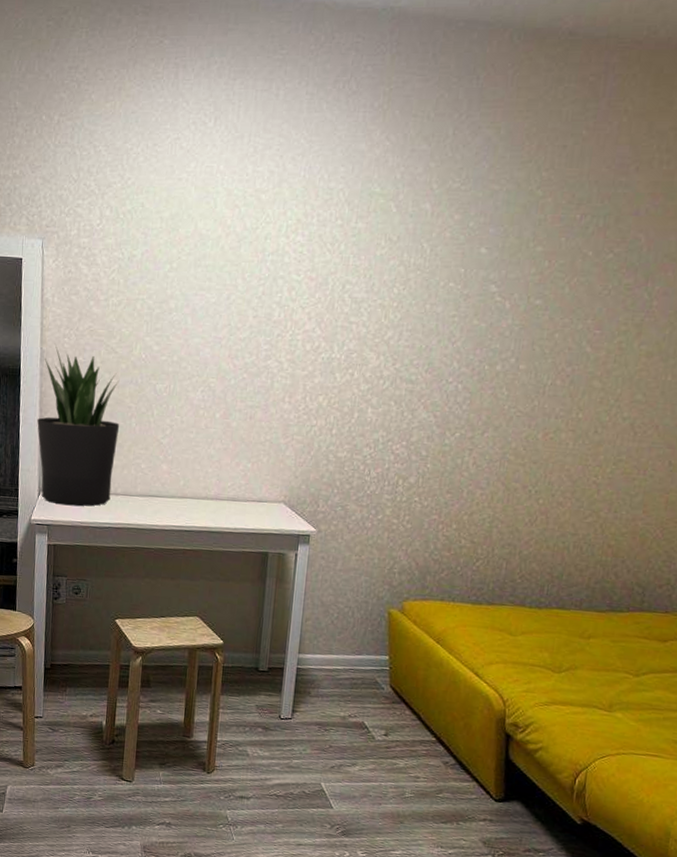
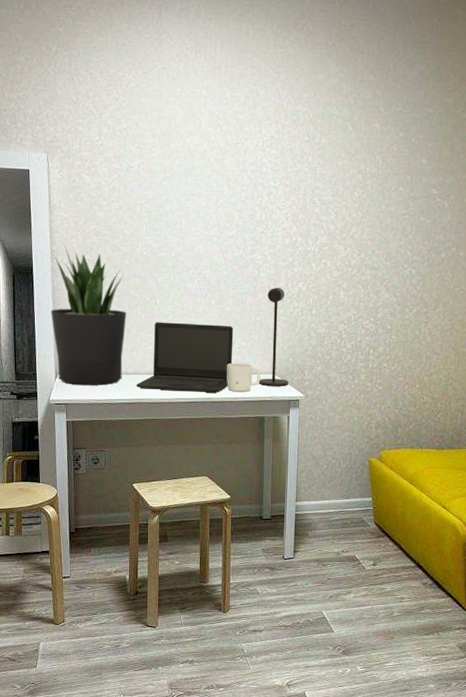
laptop: none [125,436,239,522] -> present [136,322,234,393]
mug: none [227,487,267,522] -> present [226,363,261,392]
desk lamp: none [263,400,302,518] -> present [258,287,289,386]

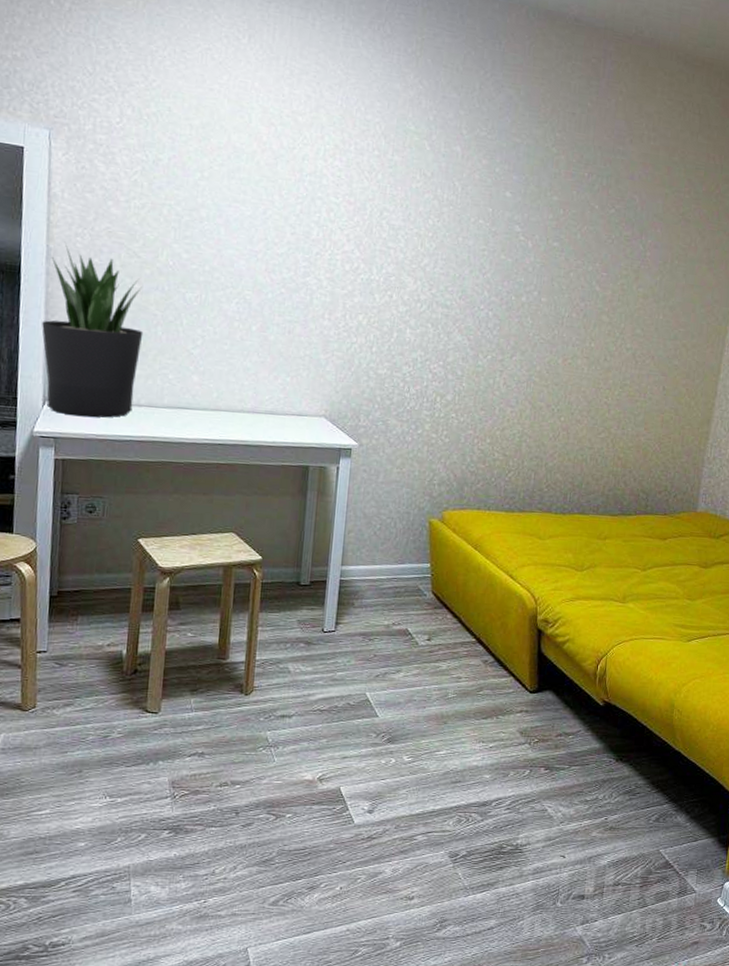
laptop: present [136,322,234,393] -> none [150,346,277,435]
mug: present [226,363,261,392] -> none [265,401,307,436]
desk lamp: present [258,287,289,386] -> none [304,317,342,432]

